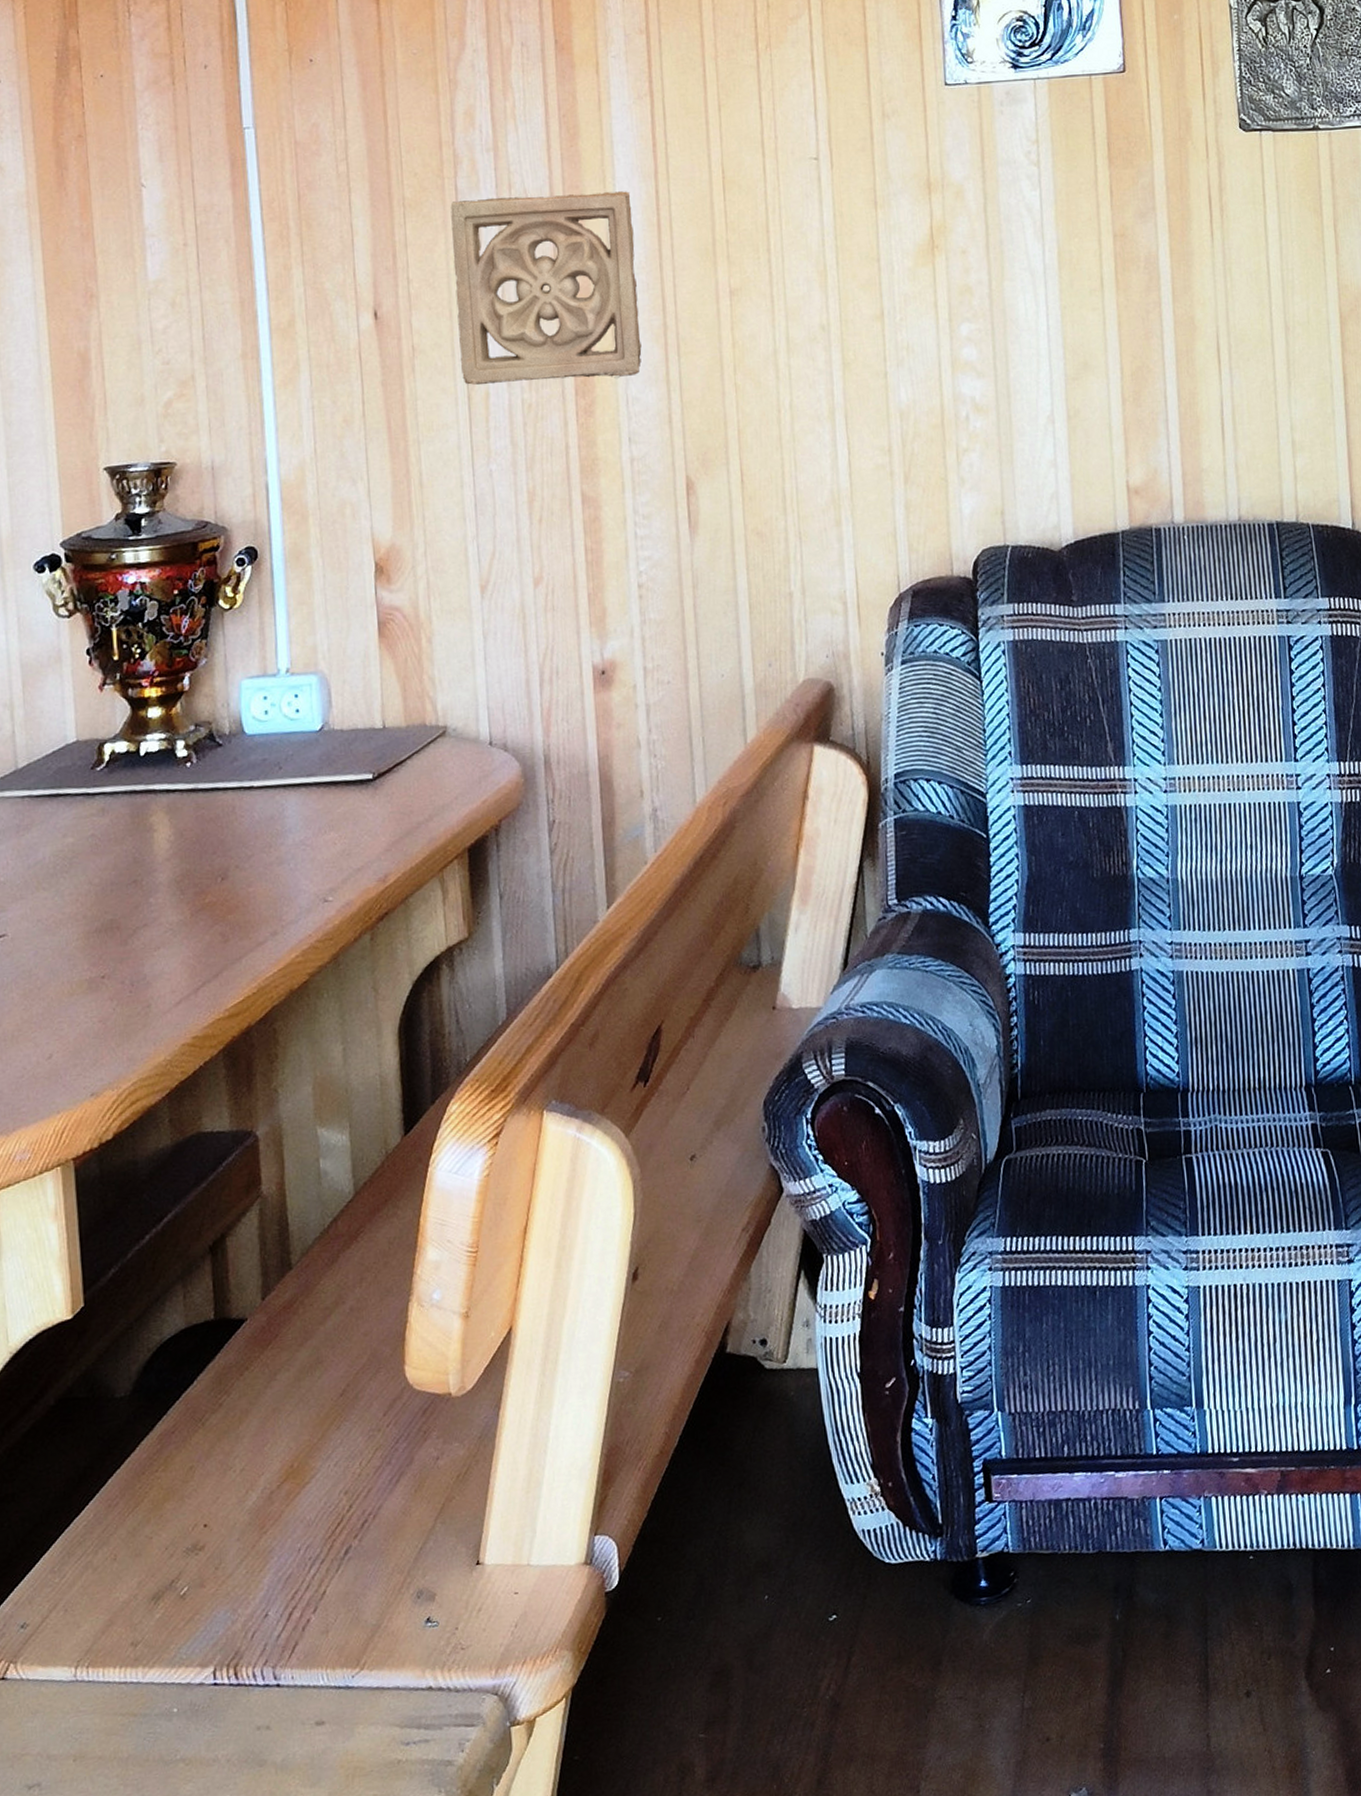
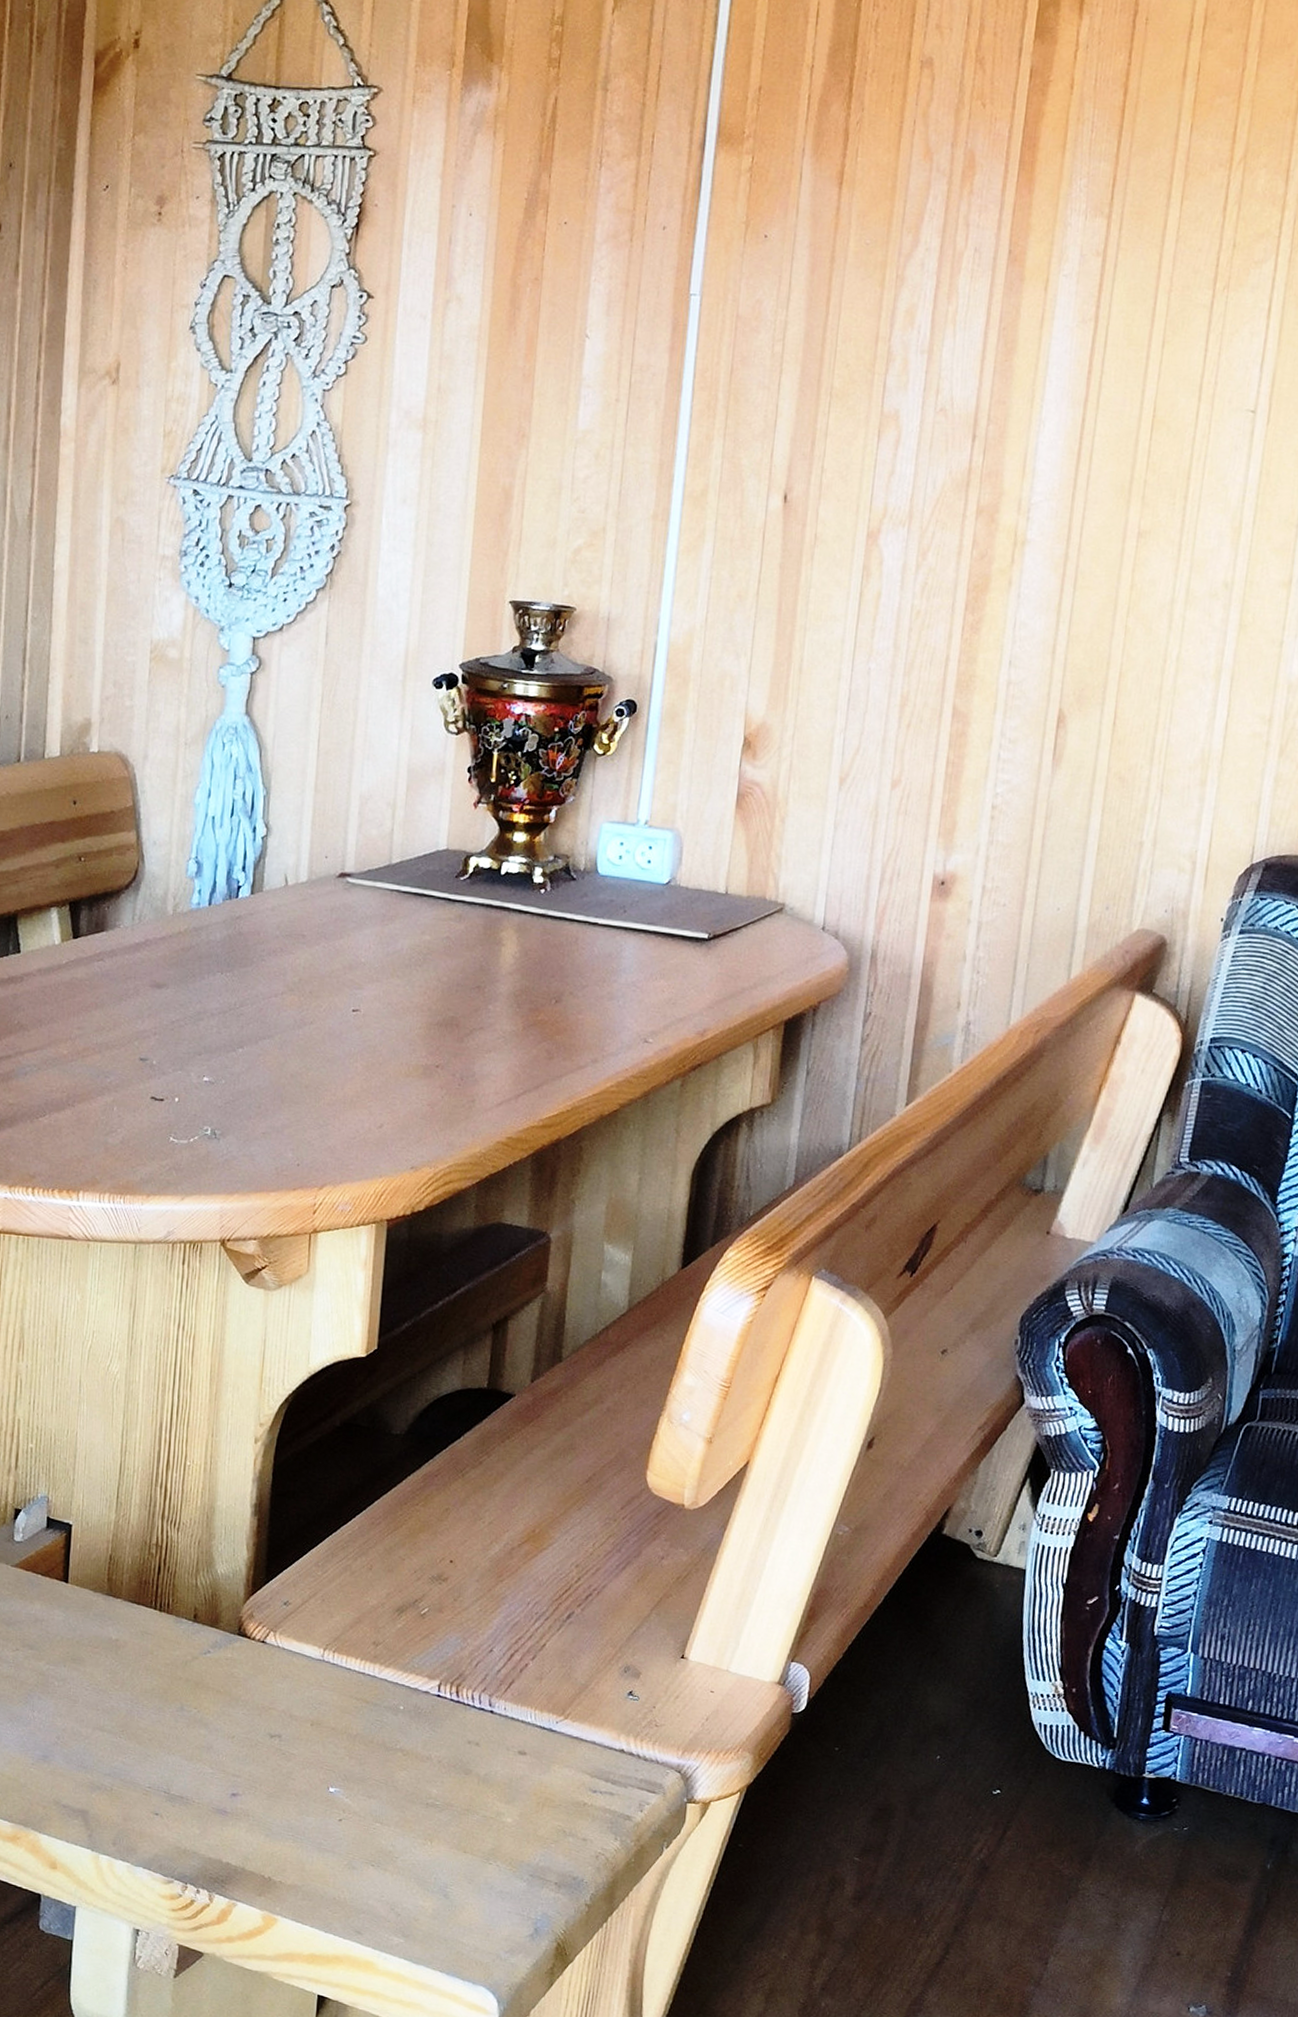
wall ornament: present [450,191,642,386] -> none [858,398,1057,600]

